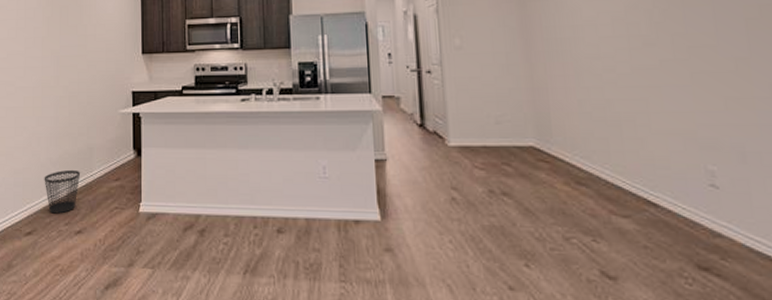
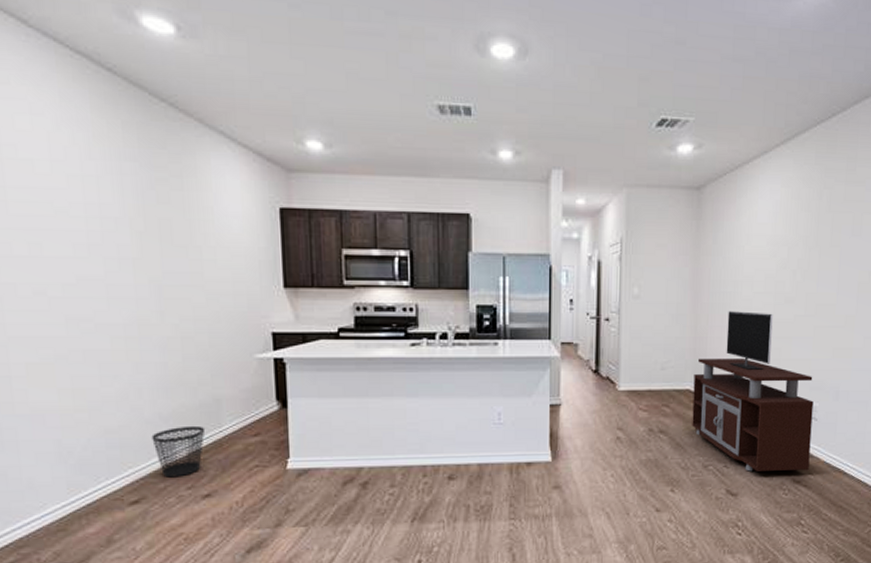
tv stand: none [537,58,719,253] -> present [692,311,814,472]

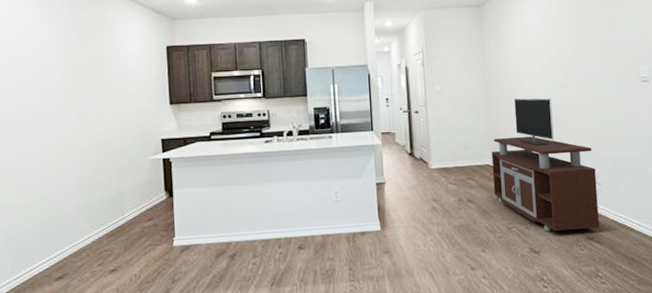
wastebasket: present [151,425,206,478] -> none [73,214,113,257]

